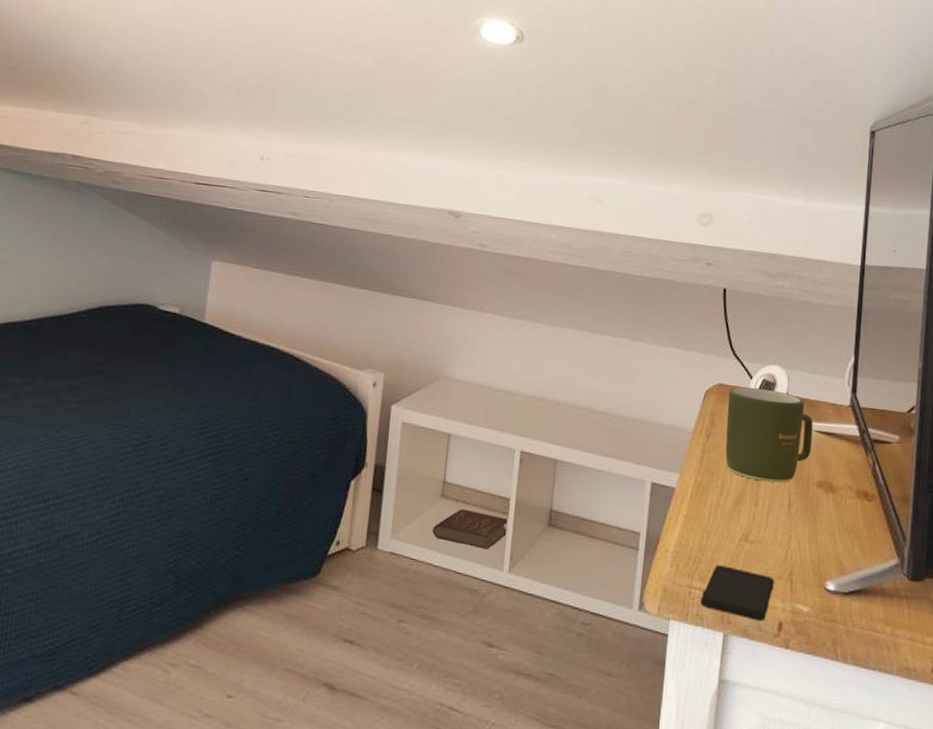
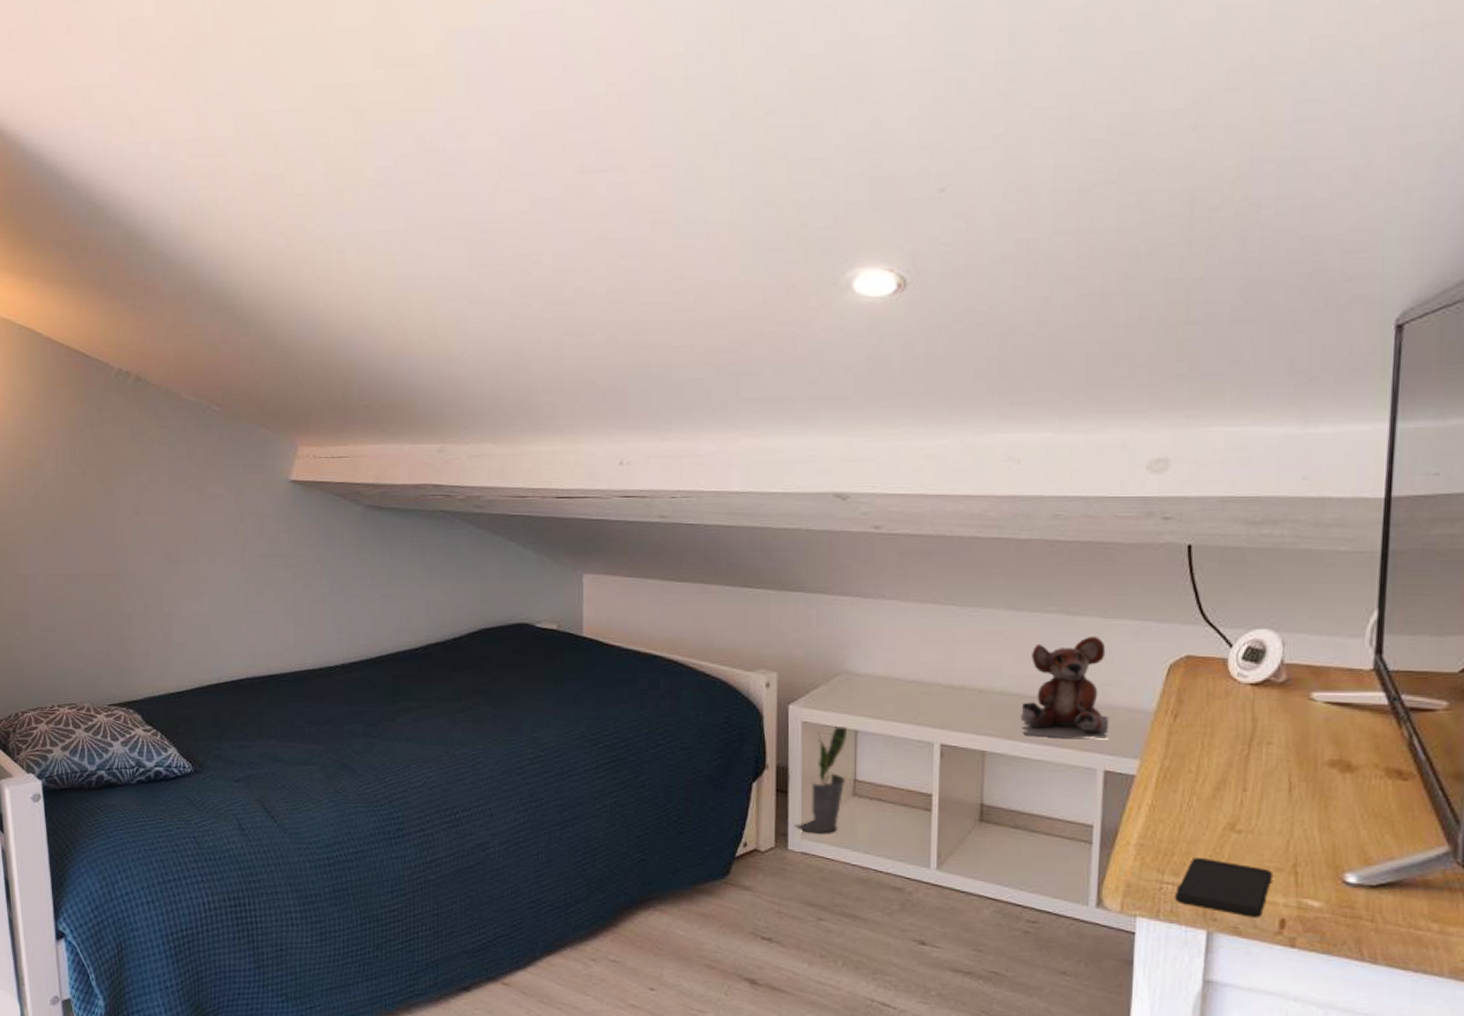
potted plant: none [382,427,442,534] -> present [785,725,848,834]
book: present [432,509,508,549] -> none [846,807,933,847]
stuffed animal: none [588,360,659,453] -> present [1021,635,1110,739]
mug: present [725,386,813,483] -> none [1199,657,1320,764]

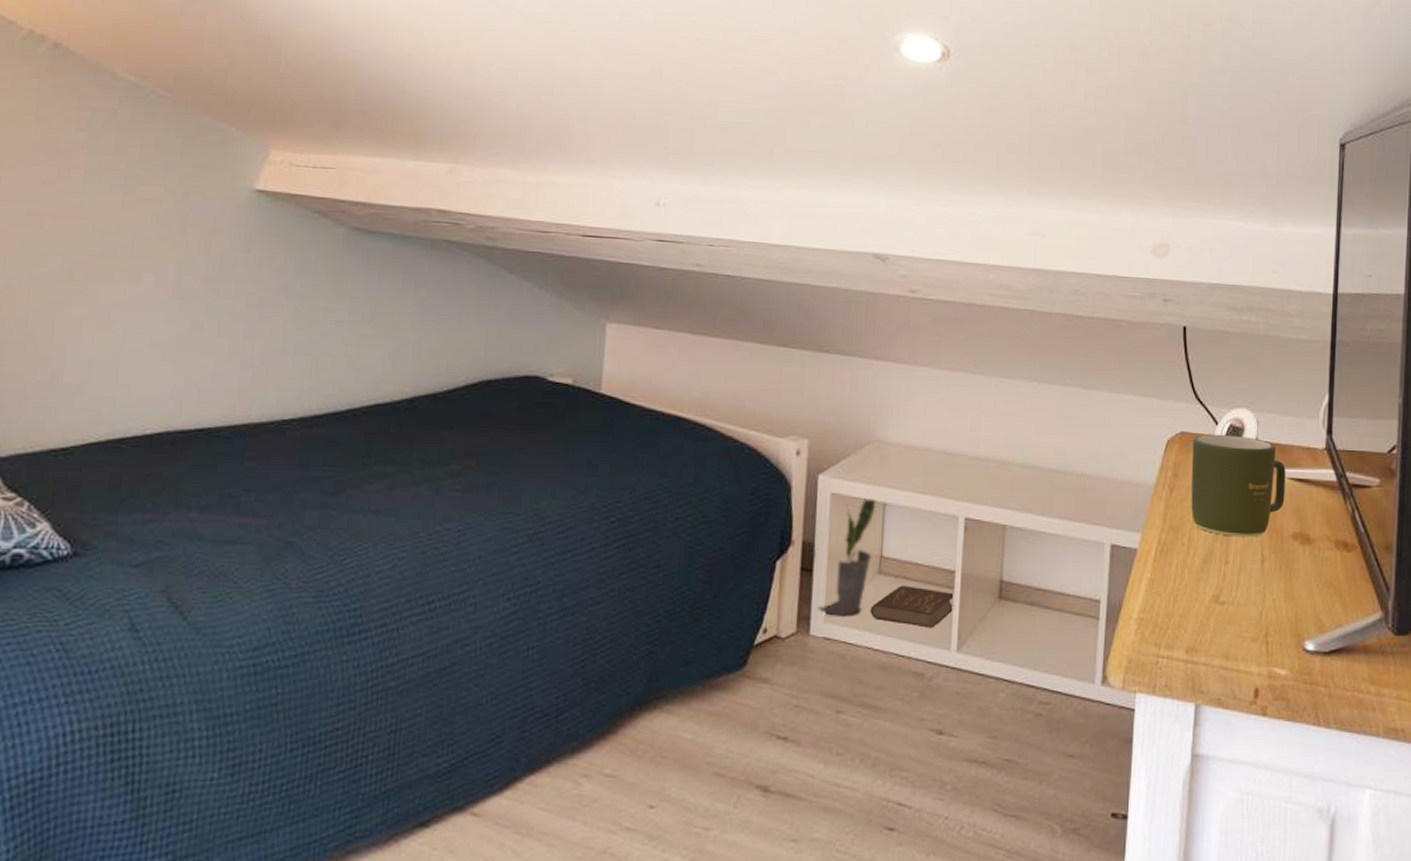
book: none [846,807,933,847] -> present [870,585,955,628]
stuffed animal: present [1021,635,1110,739] -> none [1039,410,1117,512]
mobile phone: present [1174,858,1274,918] -> none [1168,631,1250,689]
mug: none [1199,657,1320,764] -> present [1191,434,1286,537]

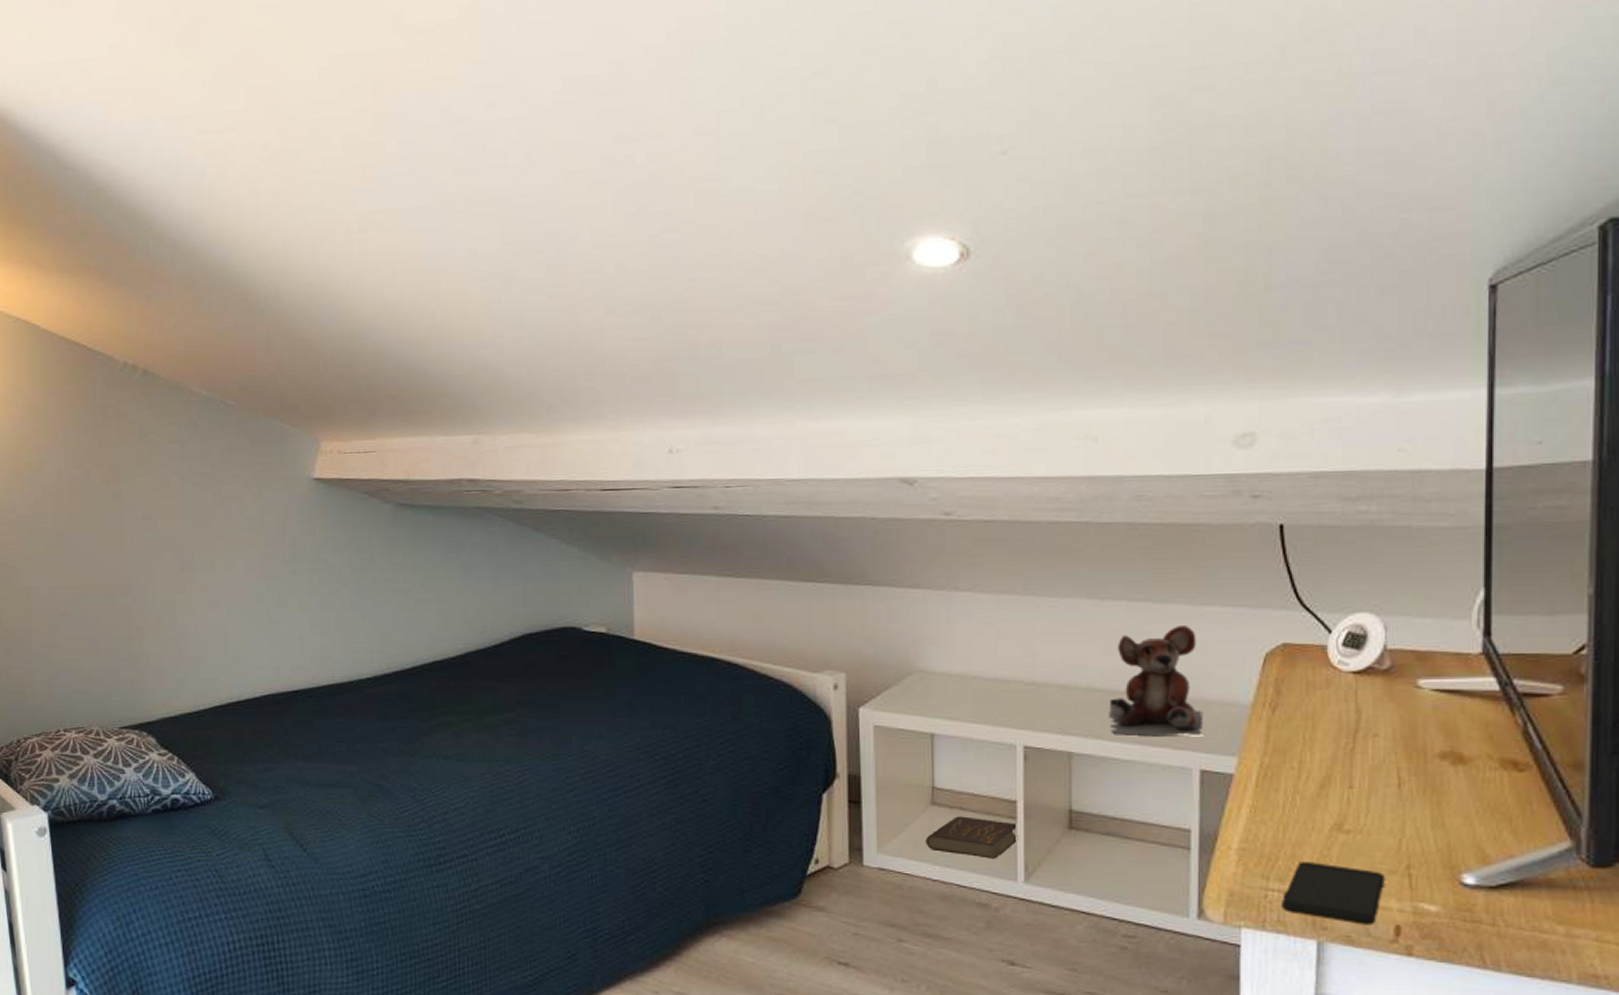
potted plant: present [811,497,876,616] -> none [858,728,924,847]
stuffed animal: none [1039,410,1117,512] -> present [1109,624,1204,735]
mobile phone: none [1168,631,1250,689] -> present [1280,862,1386,926]
mug: present [1191,434,1286,537] -> none [1298,643,1427,758]

